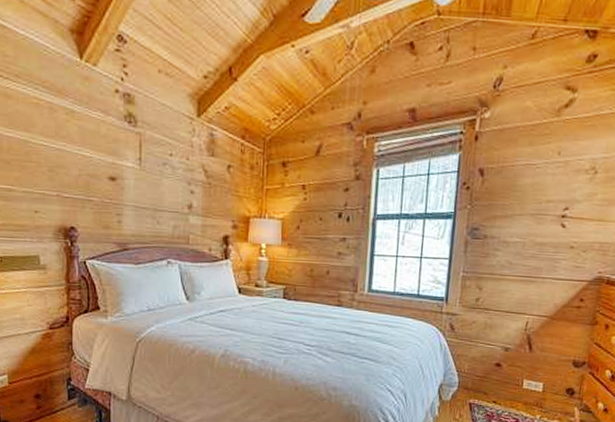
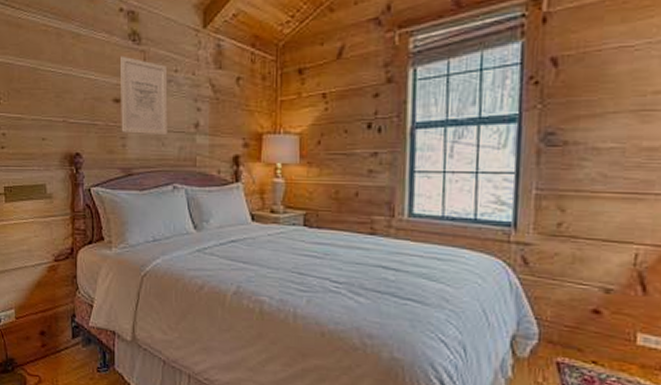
wall art: none [116,136,163,215] -> present [121,55,168,136]

